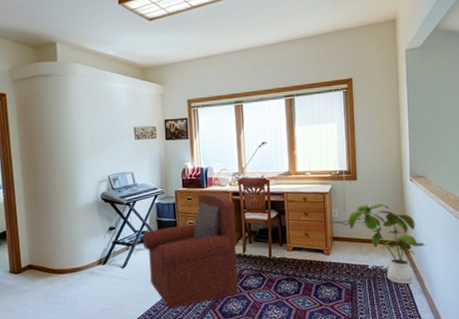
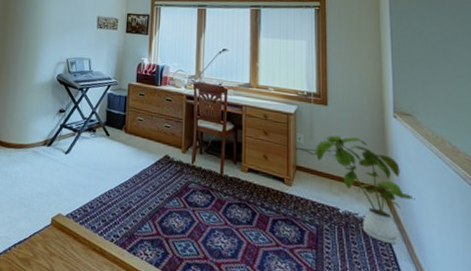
armchair: present [142,193,238,309] -> none [89,92,188,210]

